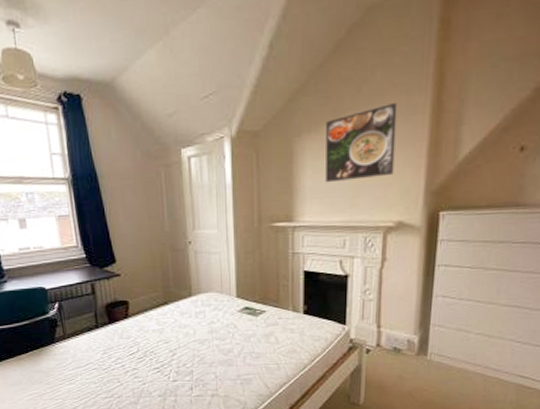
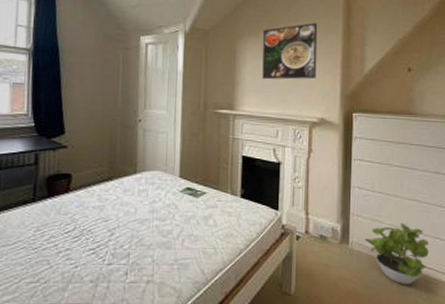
potted plant: none [446,331,527,395] -> present [364,222,429,285]

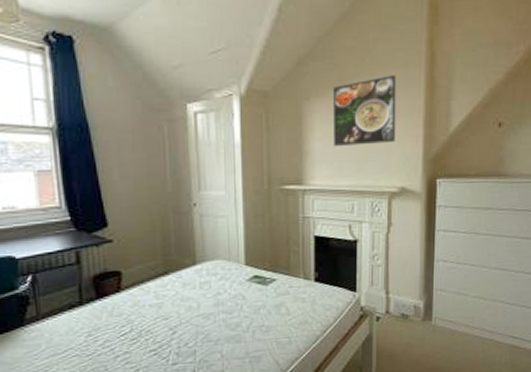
potted plant: present [364,222,429,285] -> none [448,293,515,357]

